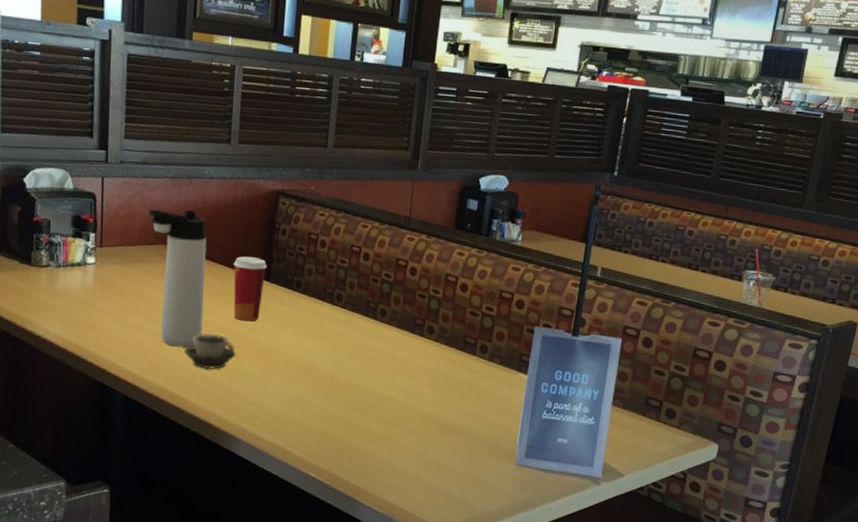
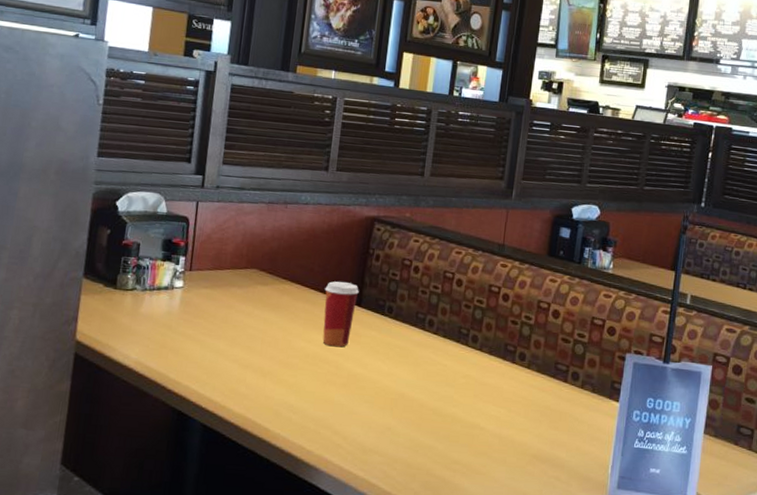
thermos bottle: present [148,209,207,347] -> none [241,233,300,374]
cup: present [184,333,236,370] -> none [269,359,323,397]

